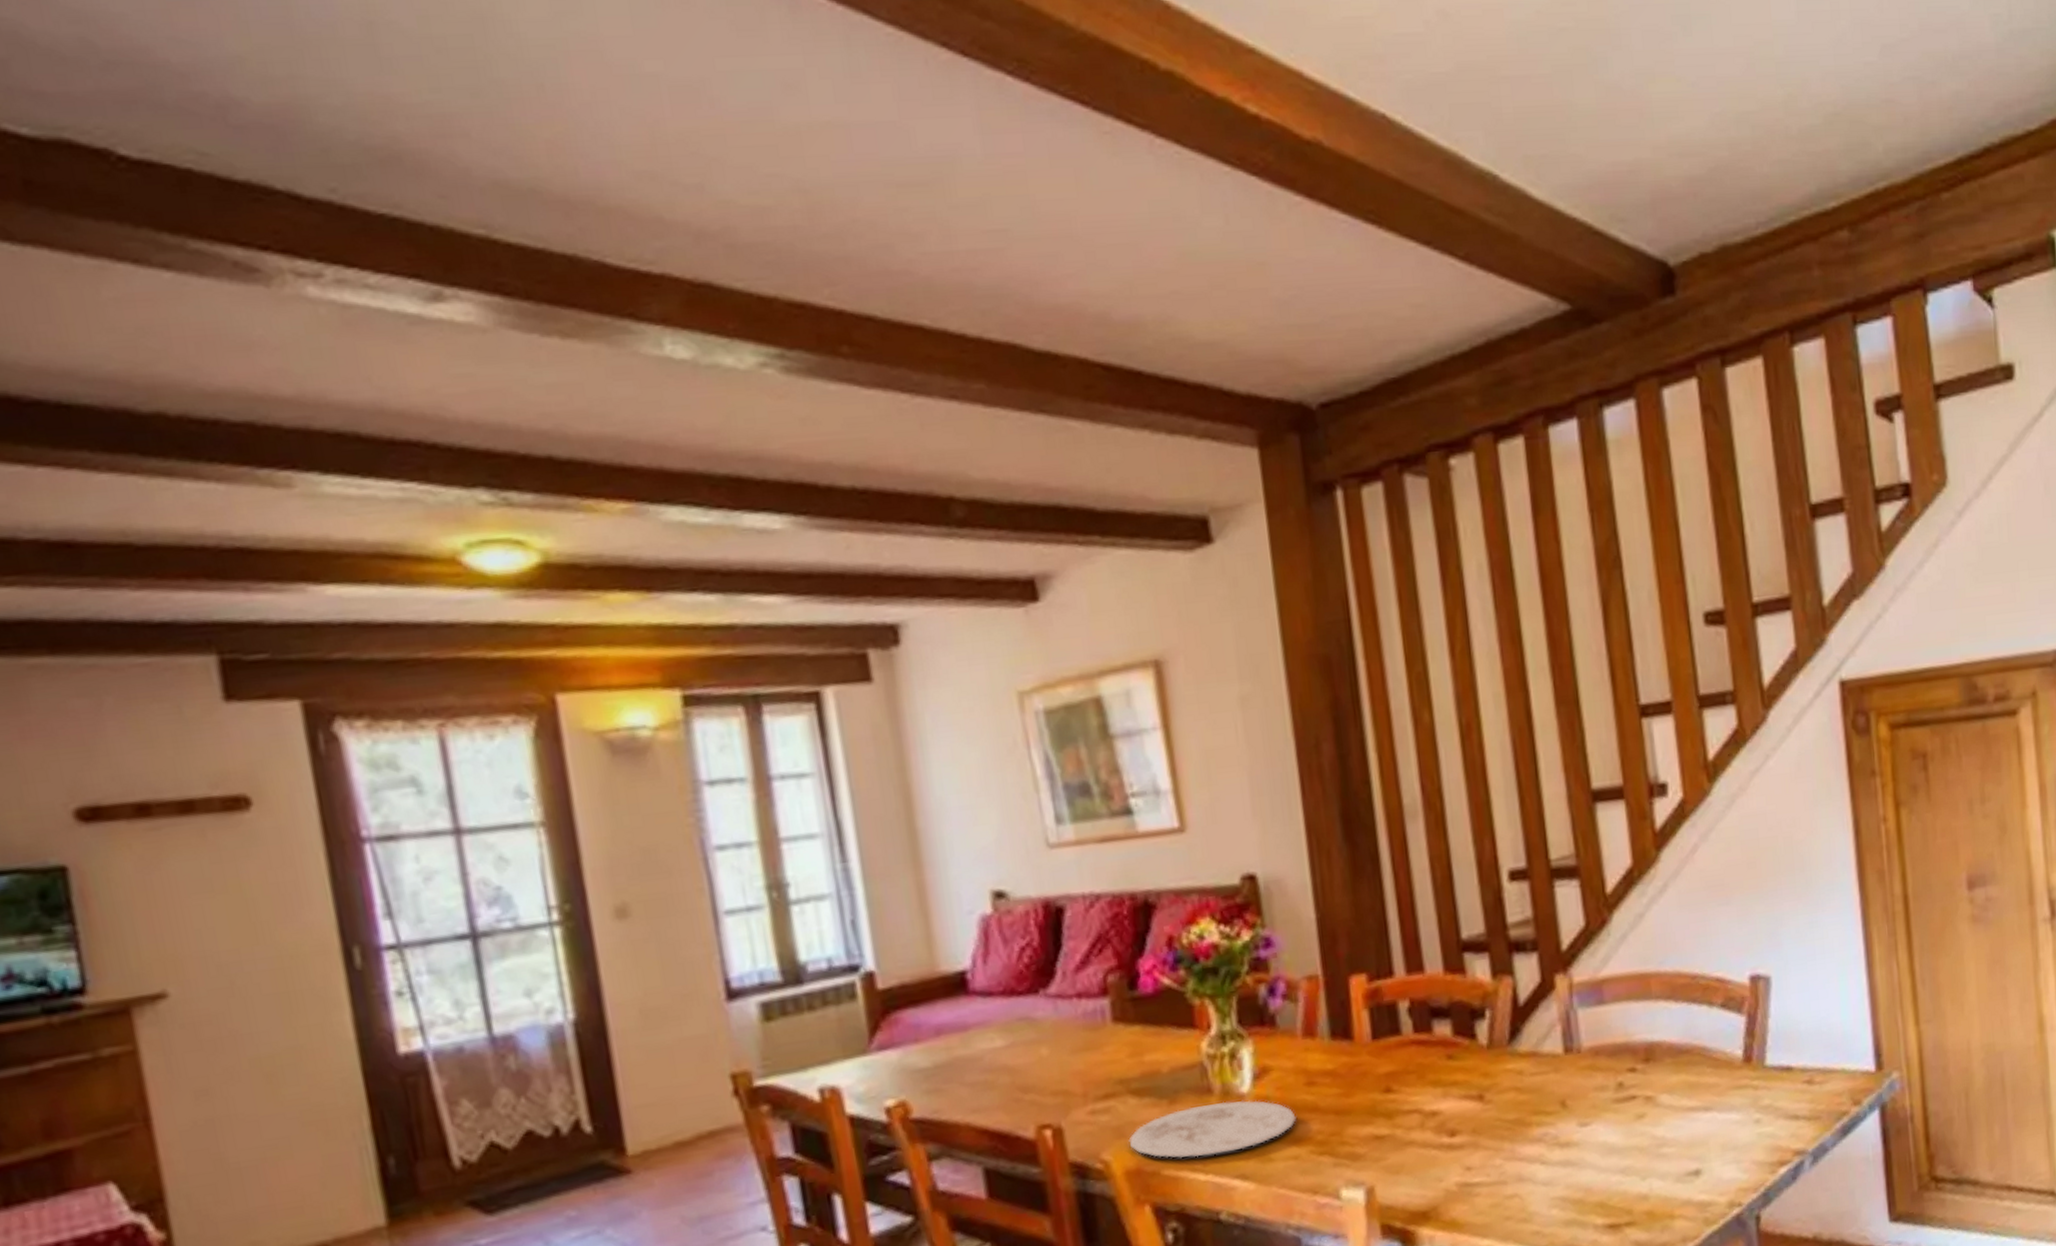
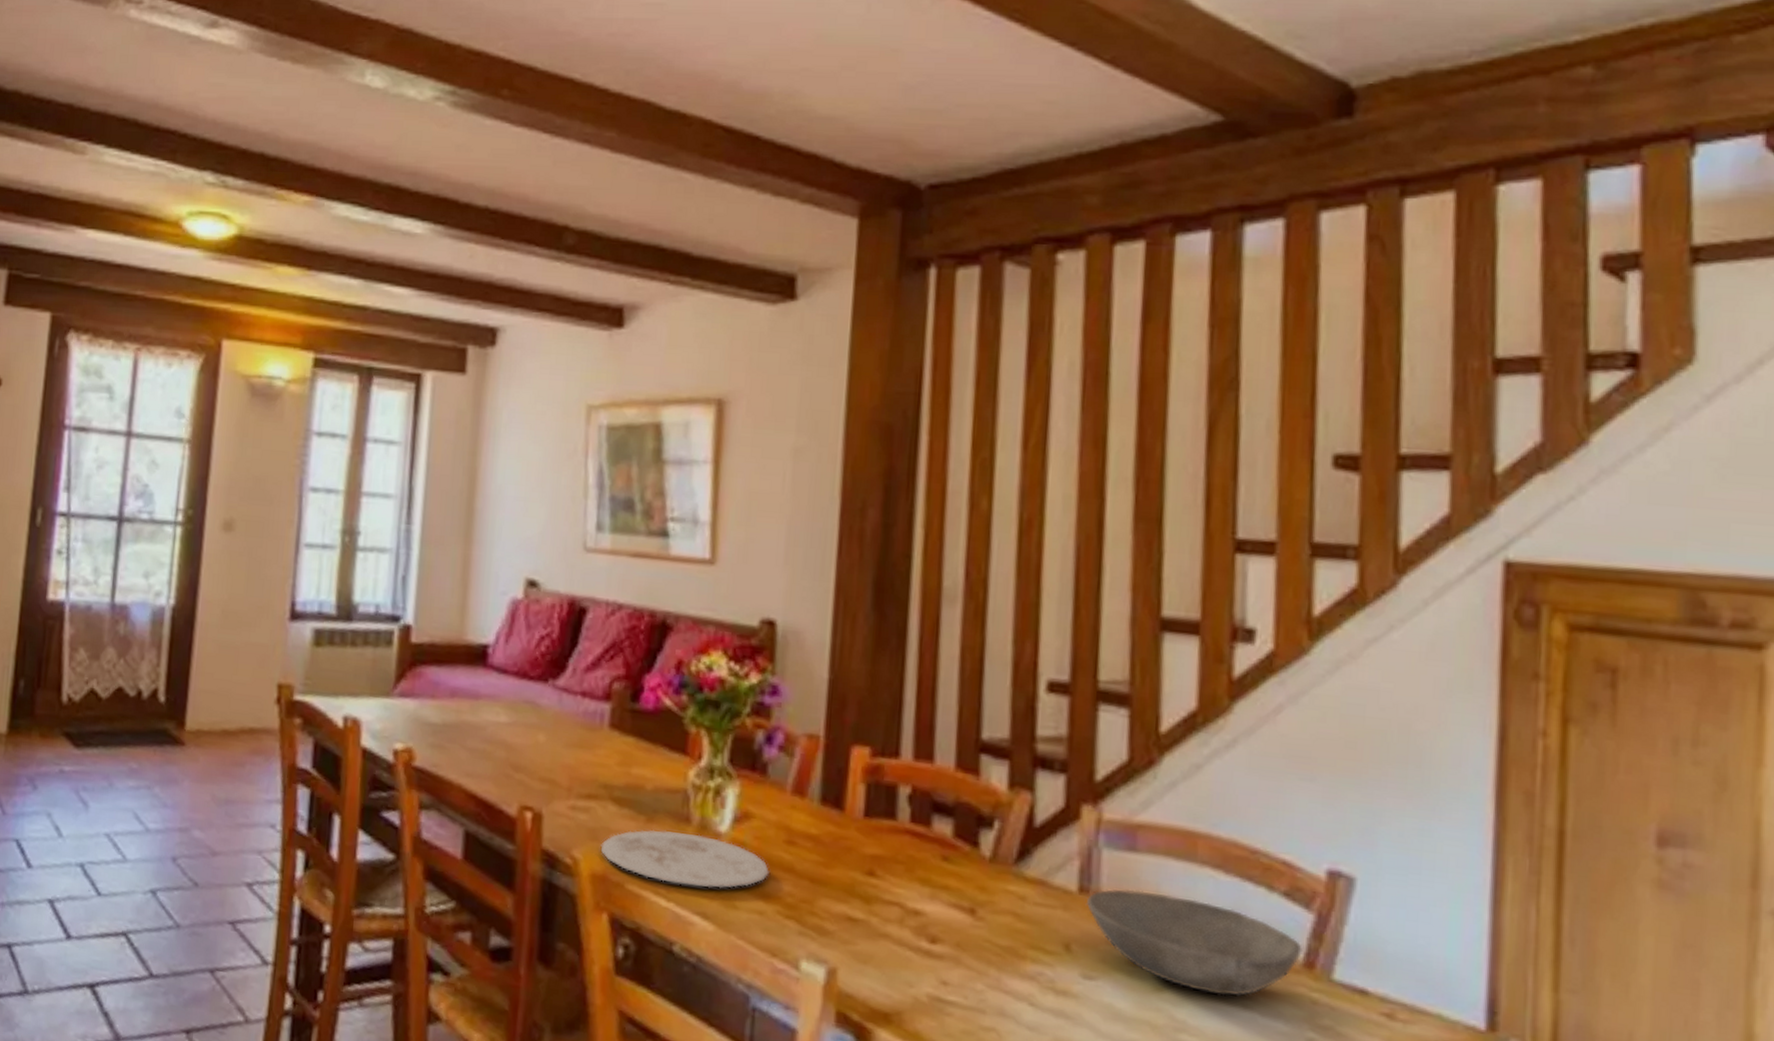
bowl: none [1571,1030,1741,1109] -> present [1085,889,1302,997]

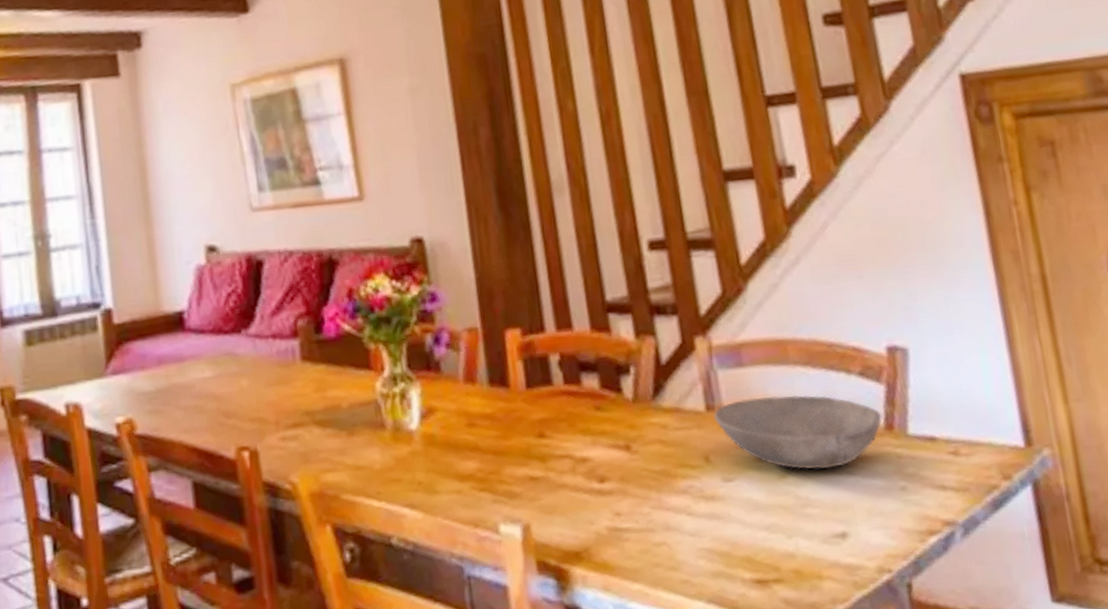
plate: present [600,829,769,889] -> none [313,436,459,486]

